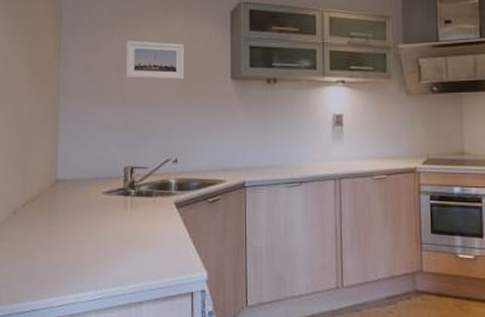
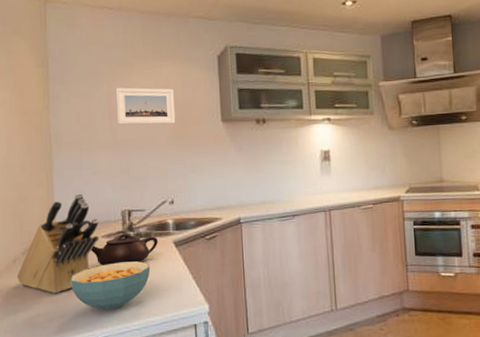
knife block: none [15,146,100,250] -> present [16,193,99,294]
cereal bowl: none [68,221,150,271] -> present [70,261,151,310]
teapot: none [90,192,160,223] -> present [90,234,159,265]

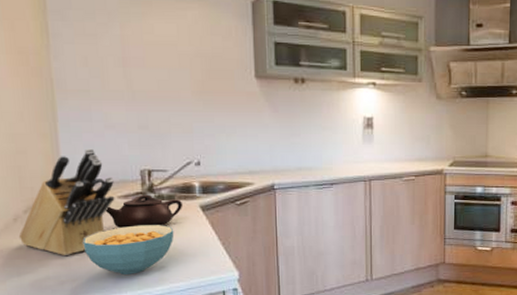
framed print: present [115,87,176,125] -> none [130,30,203,77]

